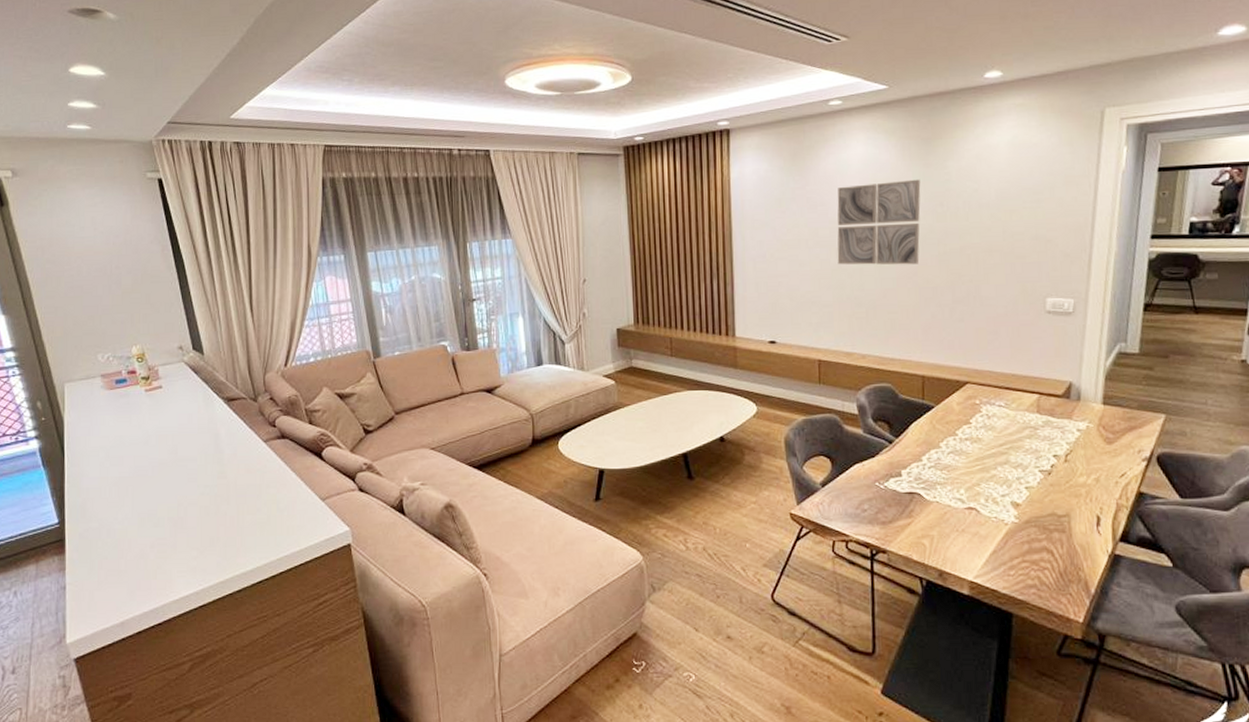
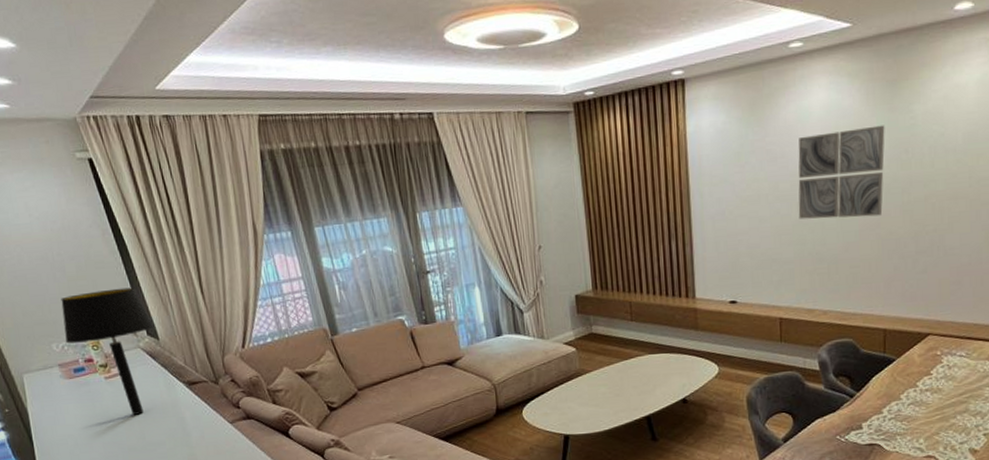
table lamp: none [111,302,201,429] -> present [61,287,154,415]

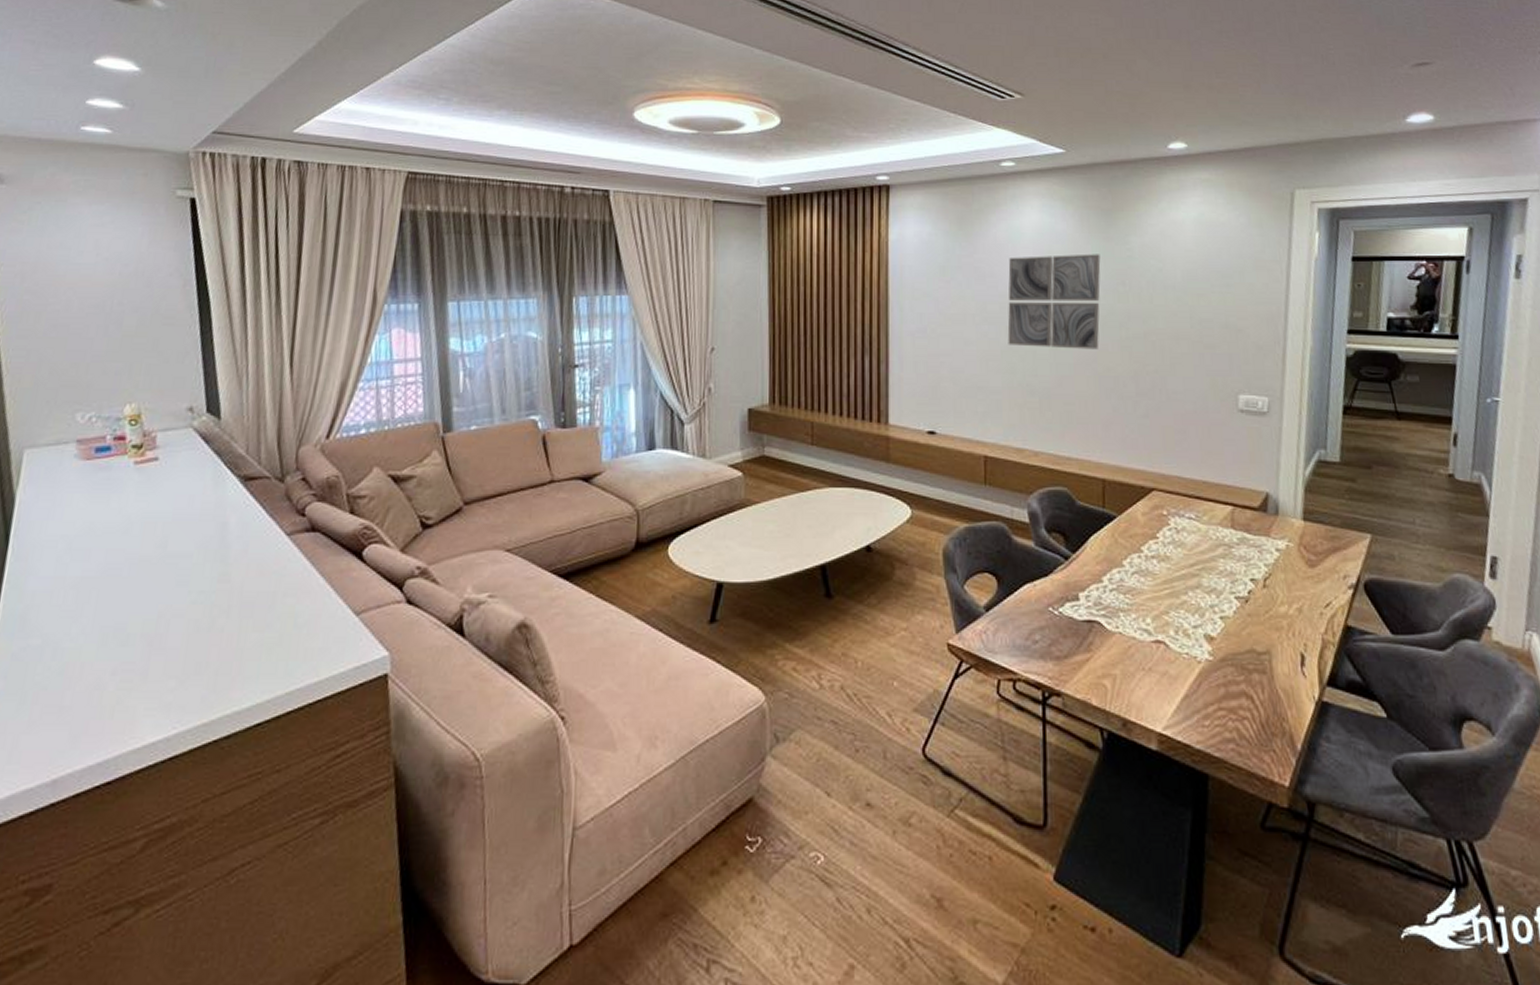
table lamp: present [61,287,154,415] -> none [95,351,219,515]

